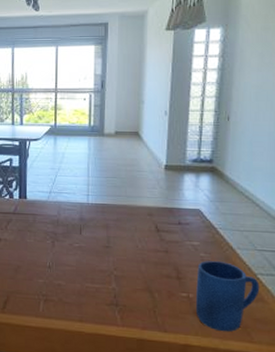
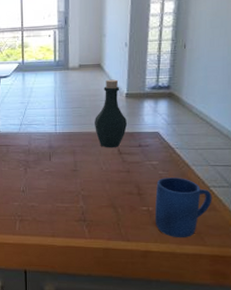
bottle: none [131,149,165,224] -> present [95,79,127,148]

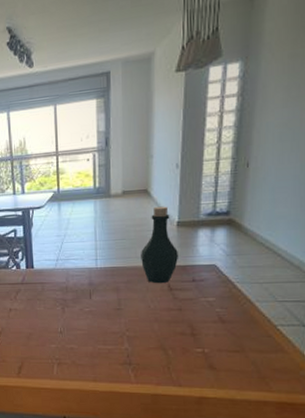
mug: present [154,178,212,238] -> none [211,315,280,383]

